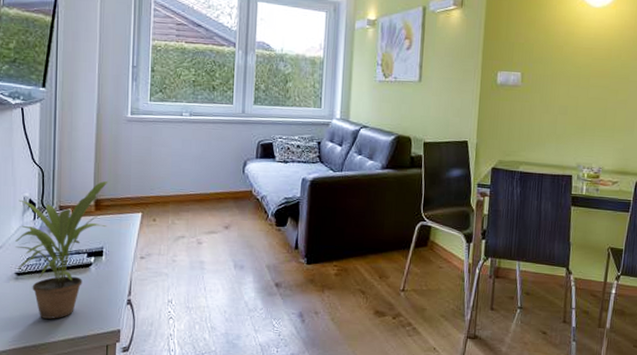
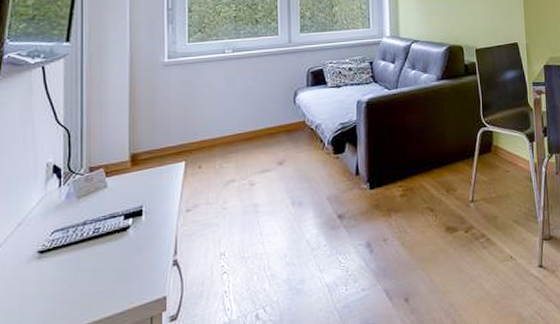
potted plant: present [15,180,118,319] -> none [37,132,157,299]

